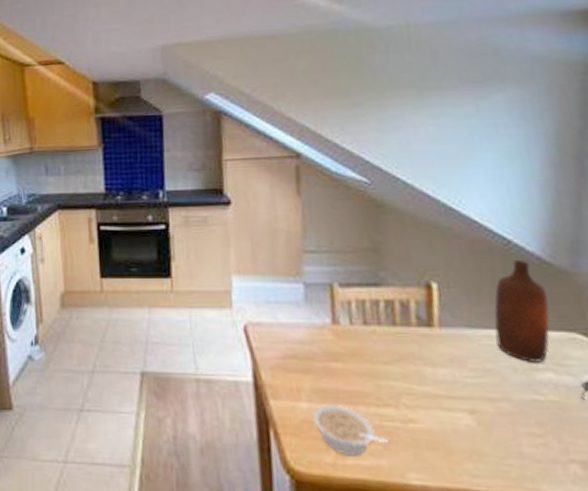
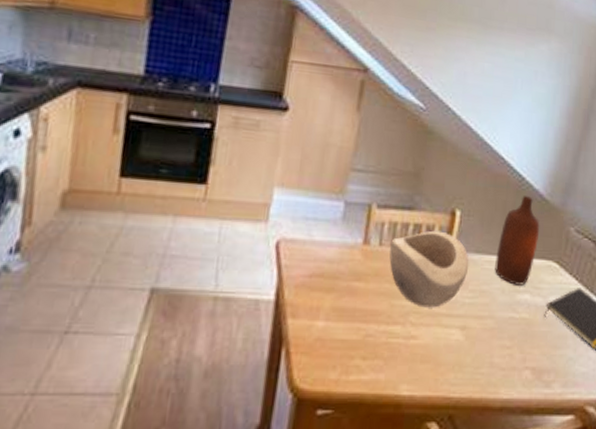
legume: present [313,403,388,456] -> none [326,322,389,372]
decorative bowl: none [362,306,463,389] -> present [389,230,469,308]

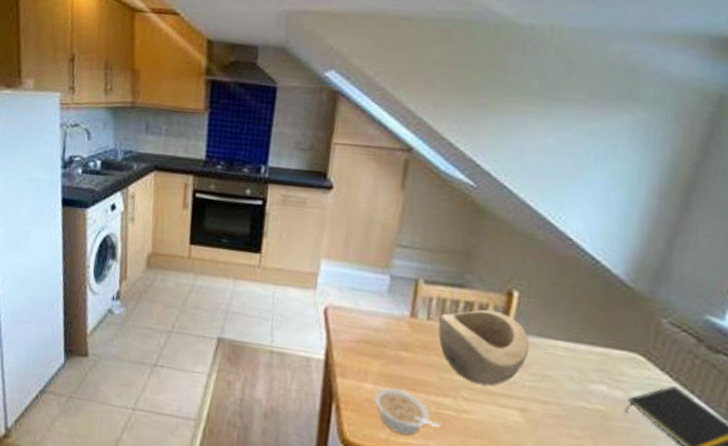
legume: none [326,322,389,372] -> present [375,387,440,436]
bottle: present [495,196,540,286] -> none [561,280,620,376]

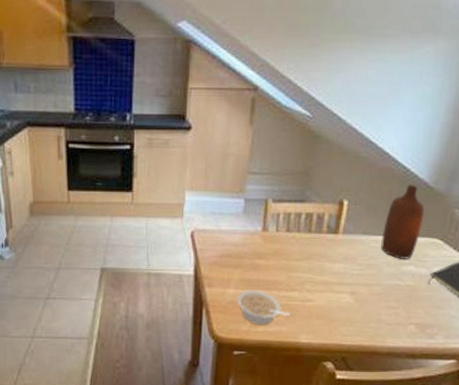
decorative bowl: present [438,309,530,387] -> none [285,218,357,278]
bottle: none [561,280,620,376] -> present [381,185,425,259]

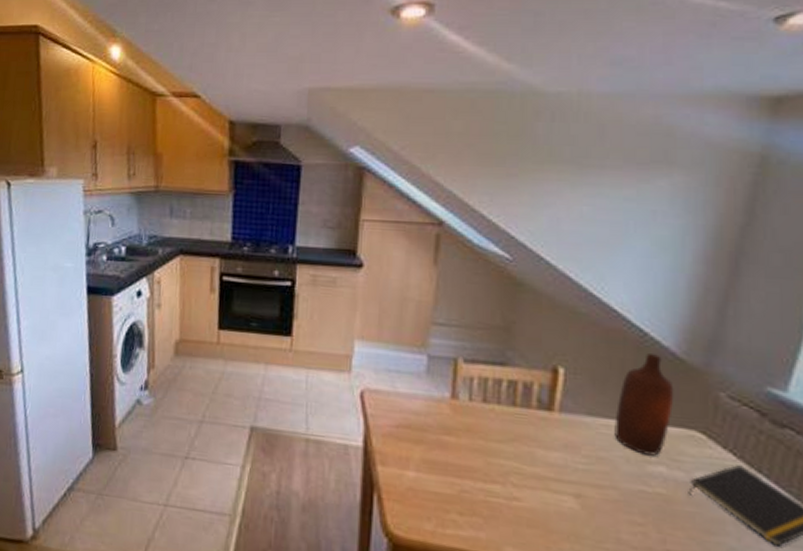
legume: present [237,289,290,325] -> none [419,475,489,527]

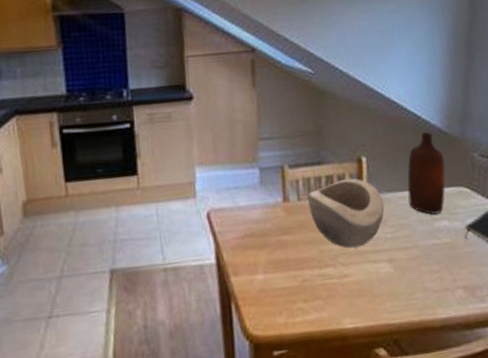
decorative bowl: none [482,388,580,471] -> present [308,178,385,249]

